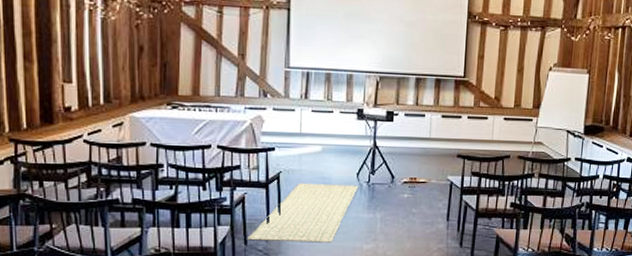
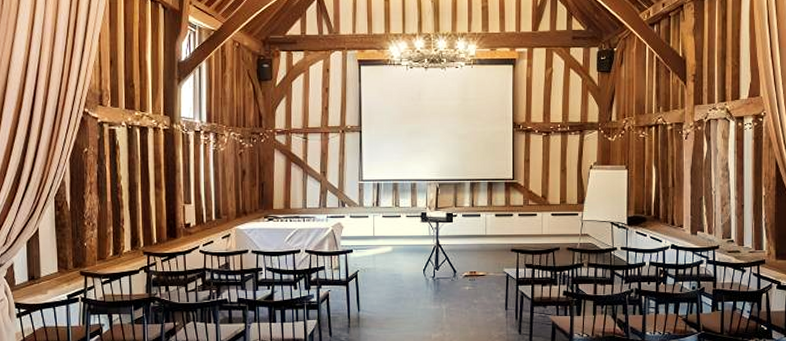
rug: present [247,182,359,243] -> none [332,279,426,333]

